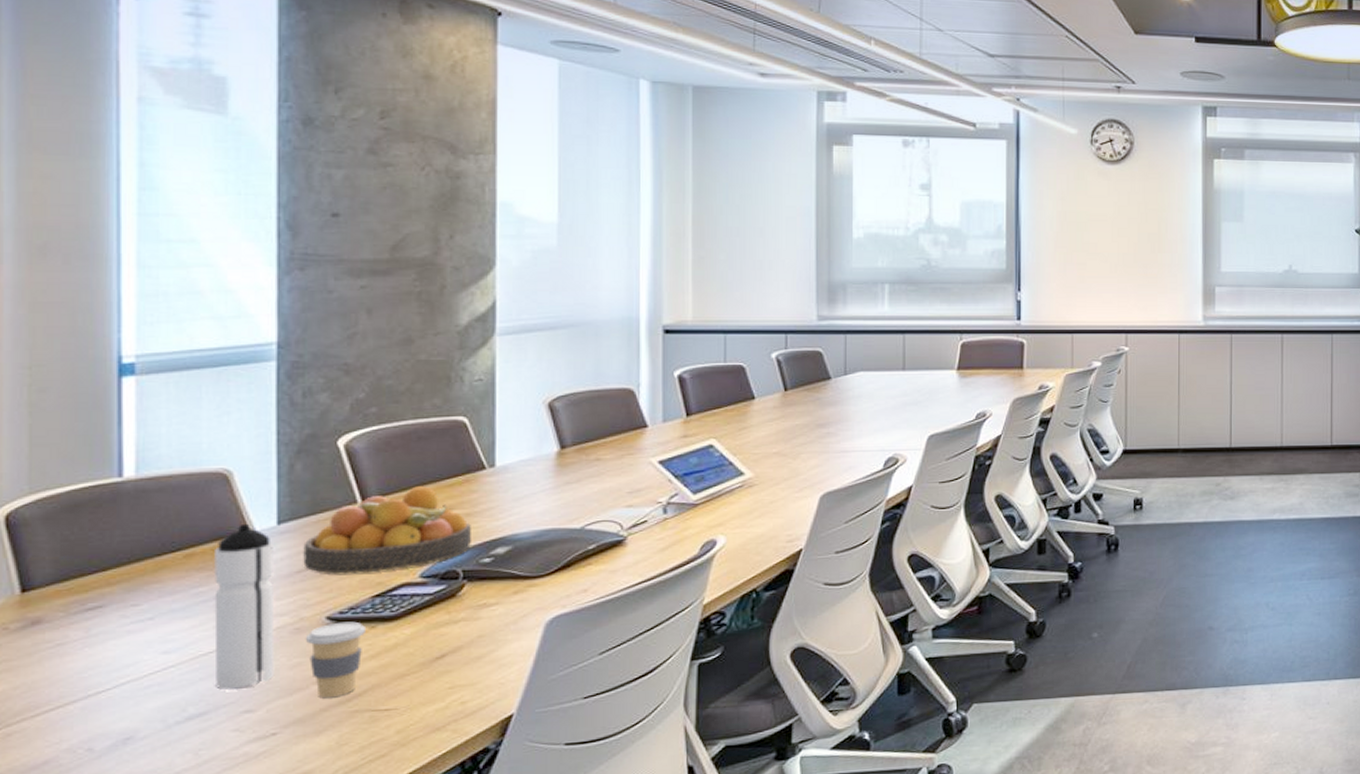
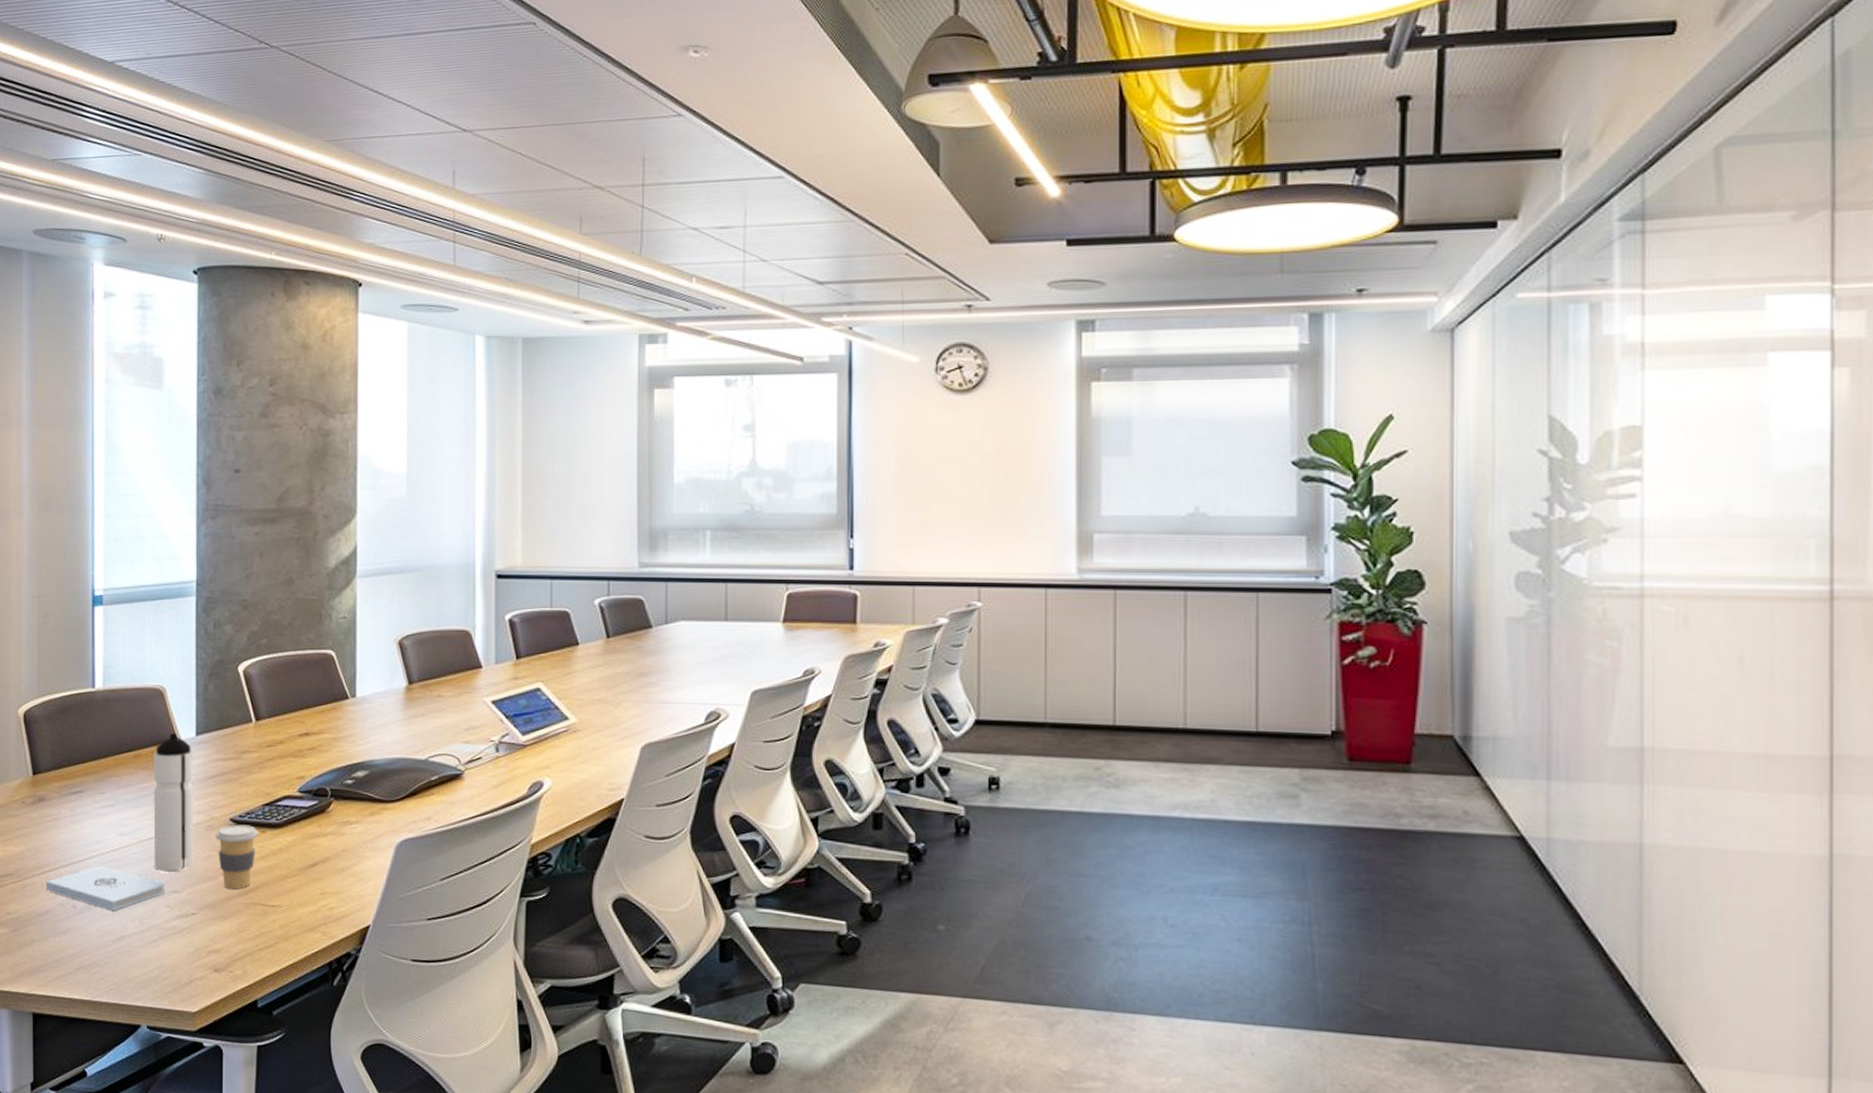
notepad: none [43,694,233,747] -> present [46,866,165,911]
fruit bowl: present [303,486,471,574] -> none [214,710,337,784]

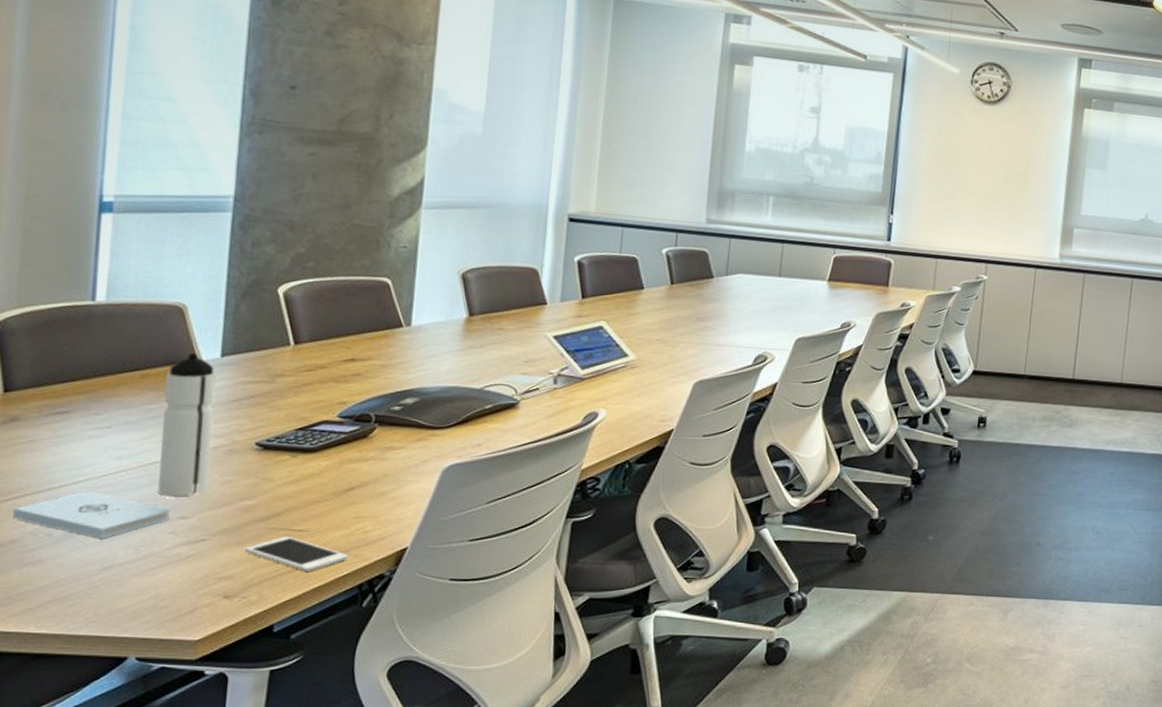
coffee cup: present [216,824,258,889] -> none [237,448,288,515]
cell phone: none [228,912,318,948] -> present [245,537,349,572]

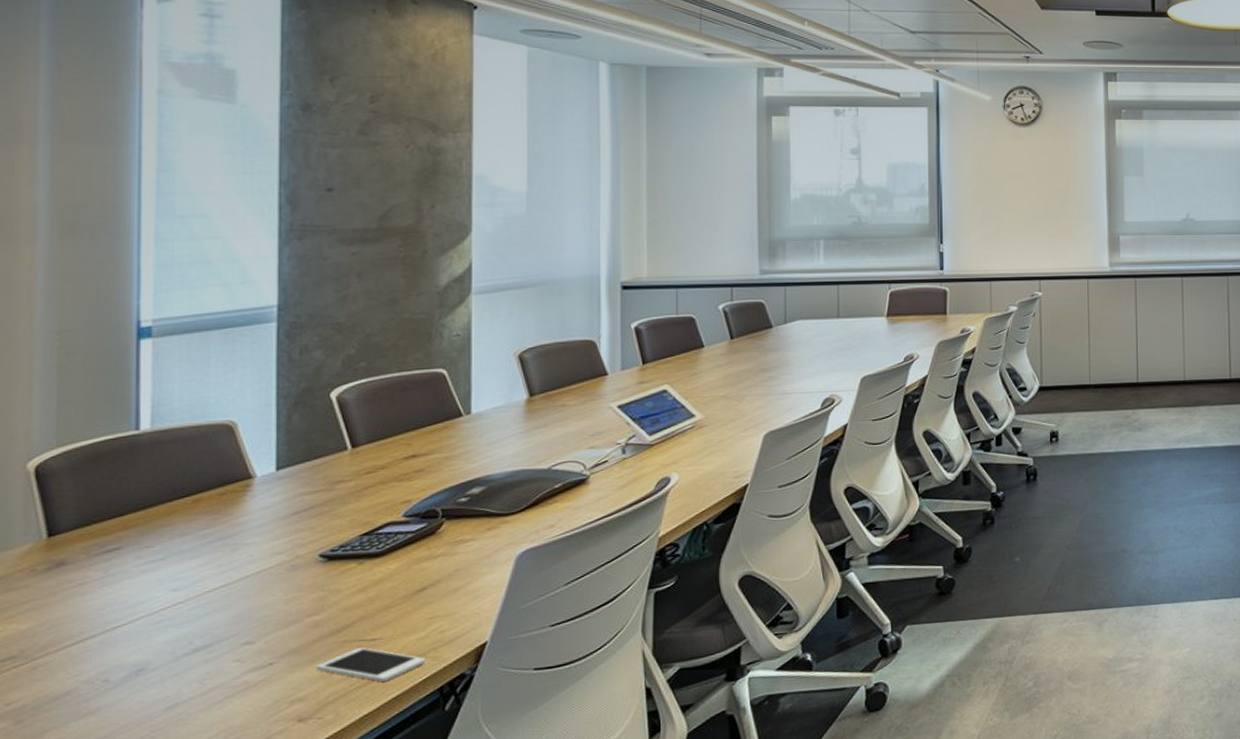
notepad: present [12,491,171,539] -> none [65,628,235,678]
water bottle: present [158,353,217,497] -> none [219,470,273,623]

